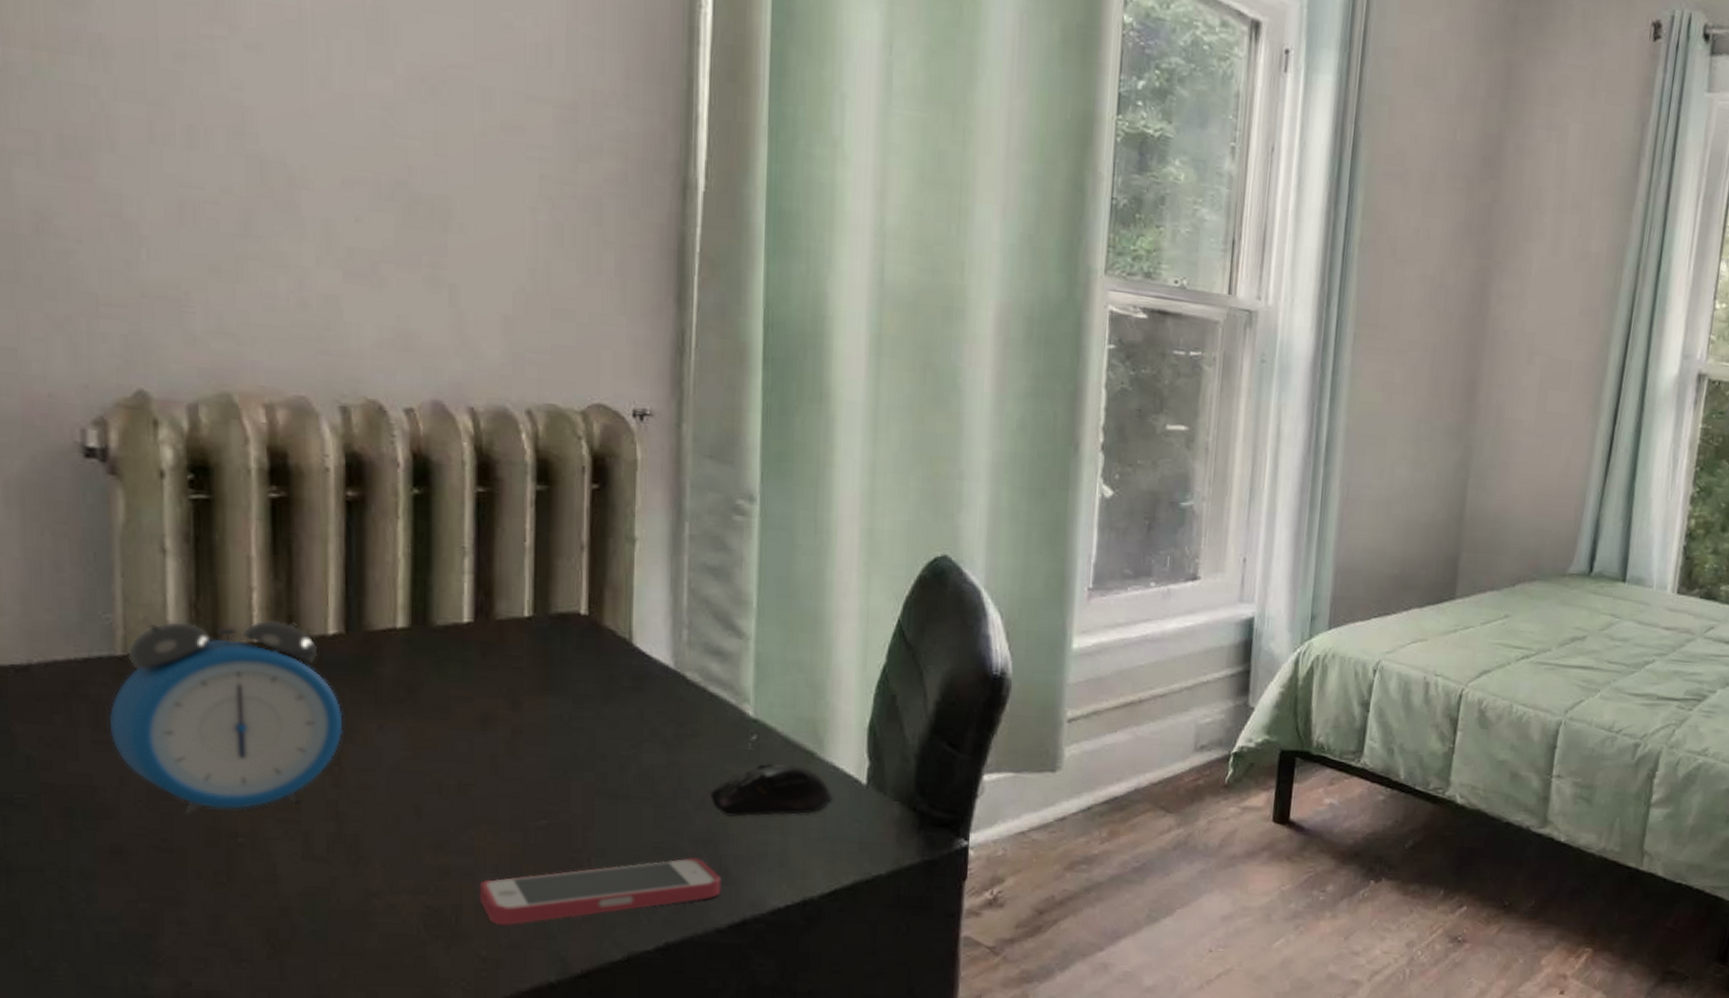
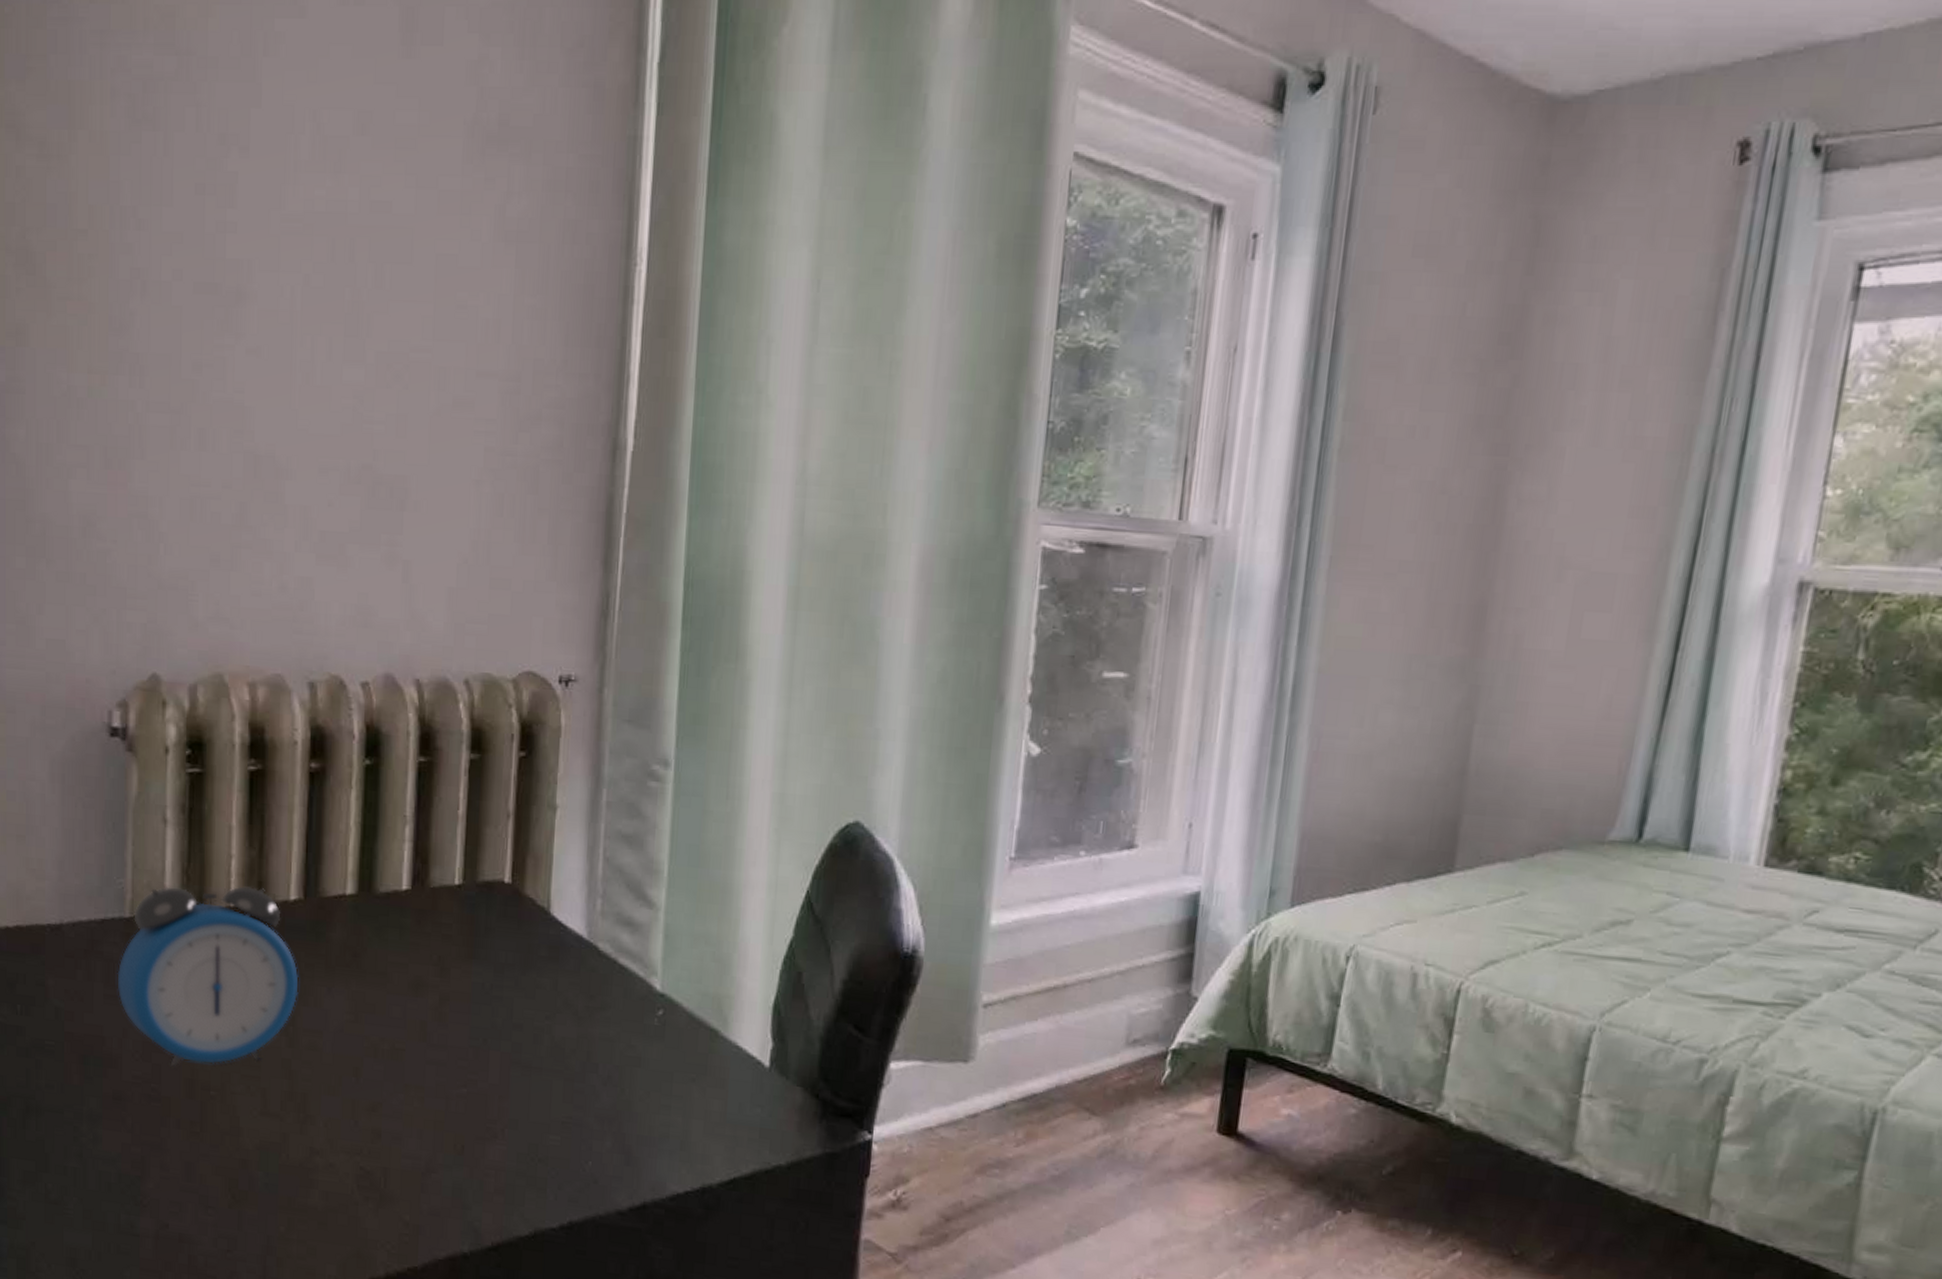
smartphone: present [479,856,721,925] -> none [405,1133,624,1192]
computer mouse: present [709,764,833,817] -> none [616,1040,735,1096]

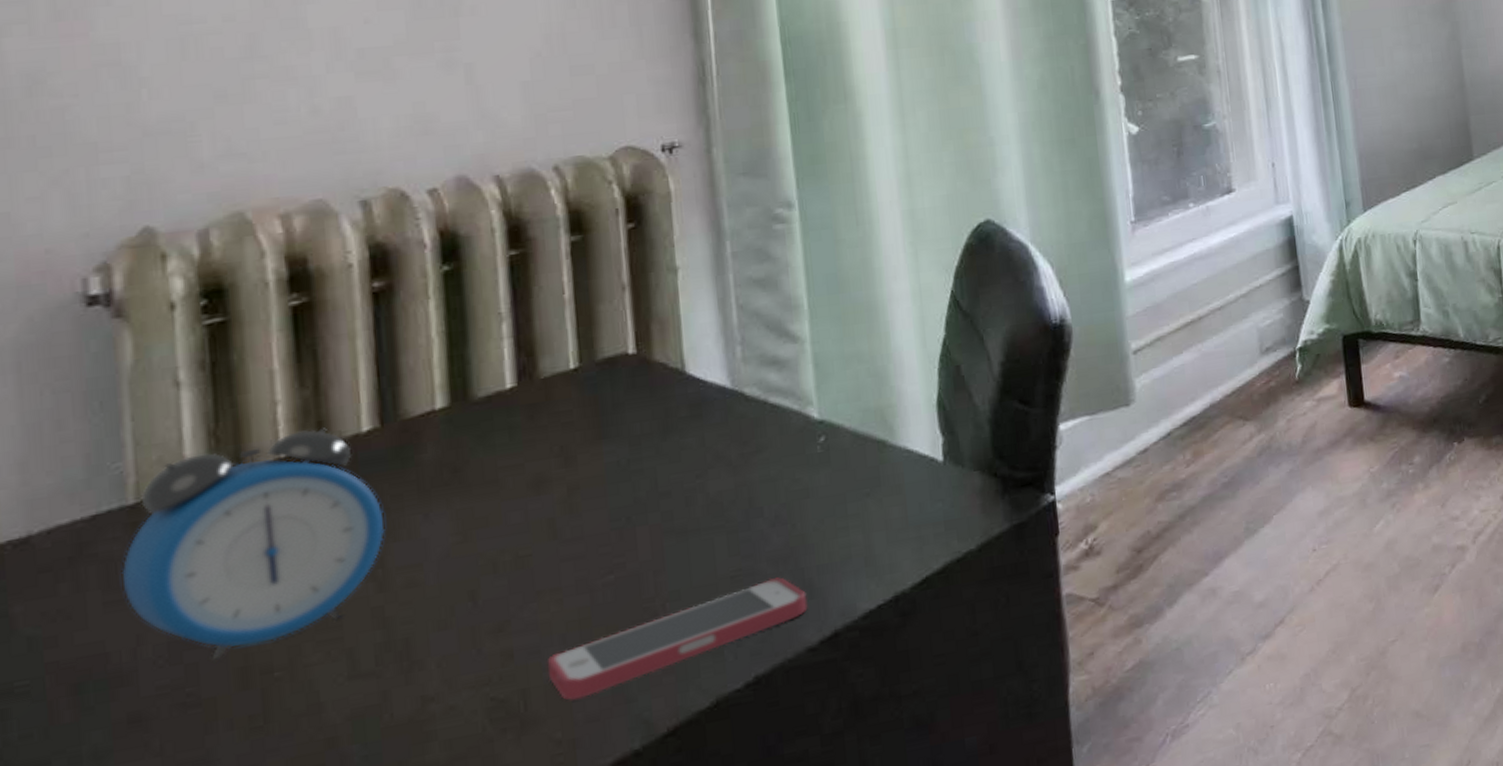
smartphone: none [405,1133,624,1192] -> present [547,577,808,701]

